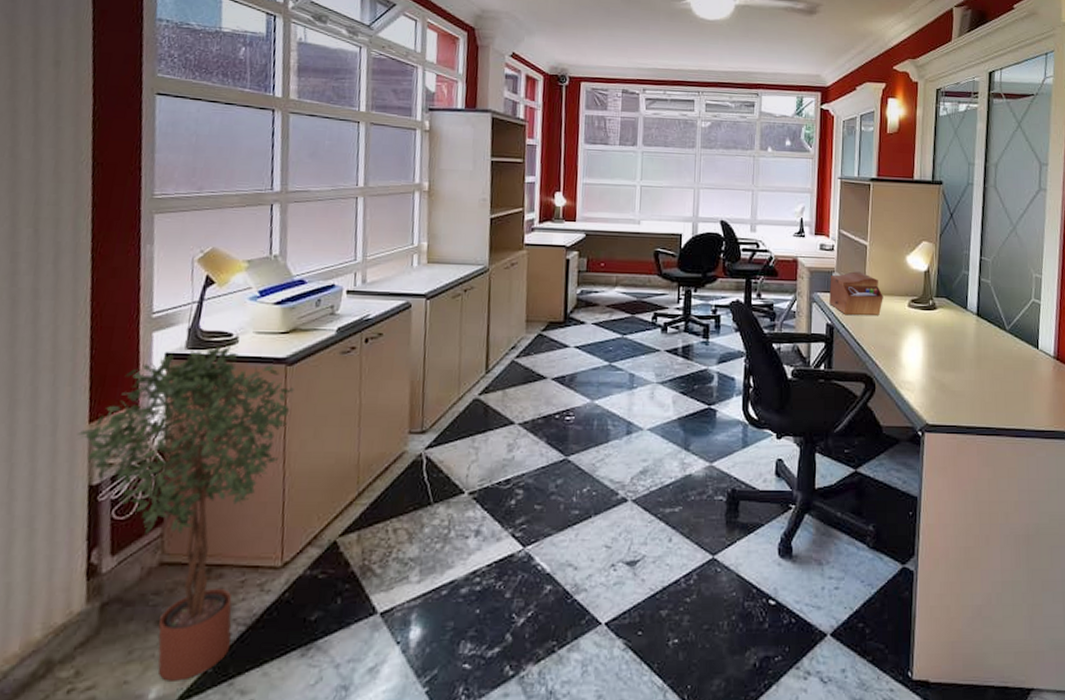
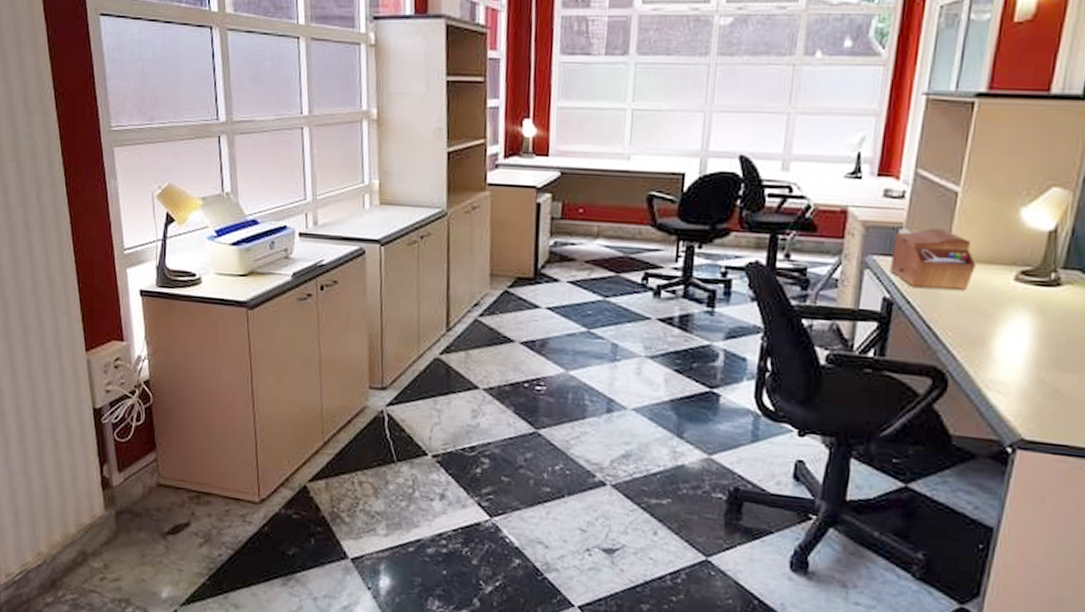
potted tree: present [76,345,294,681] -> none [78,285,257,587]

